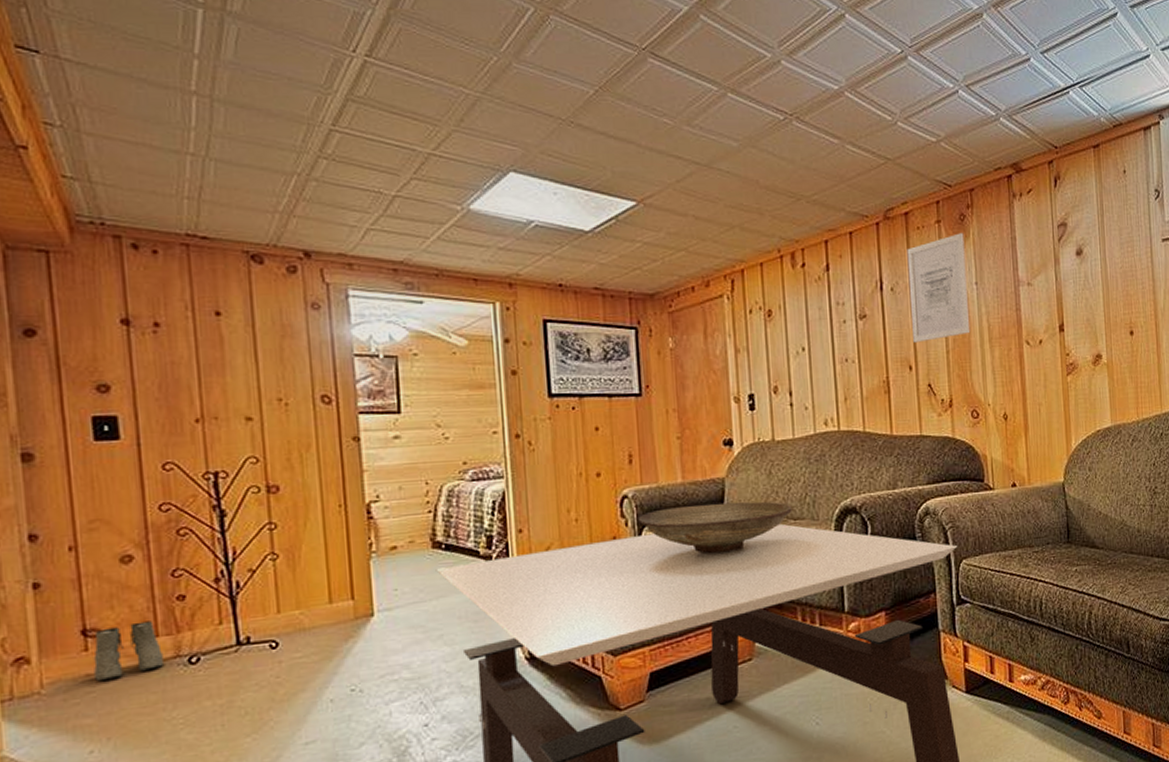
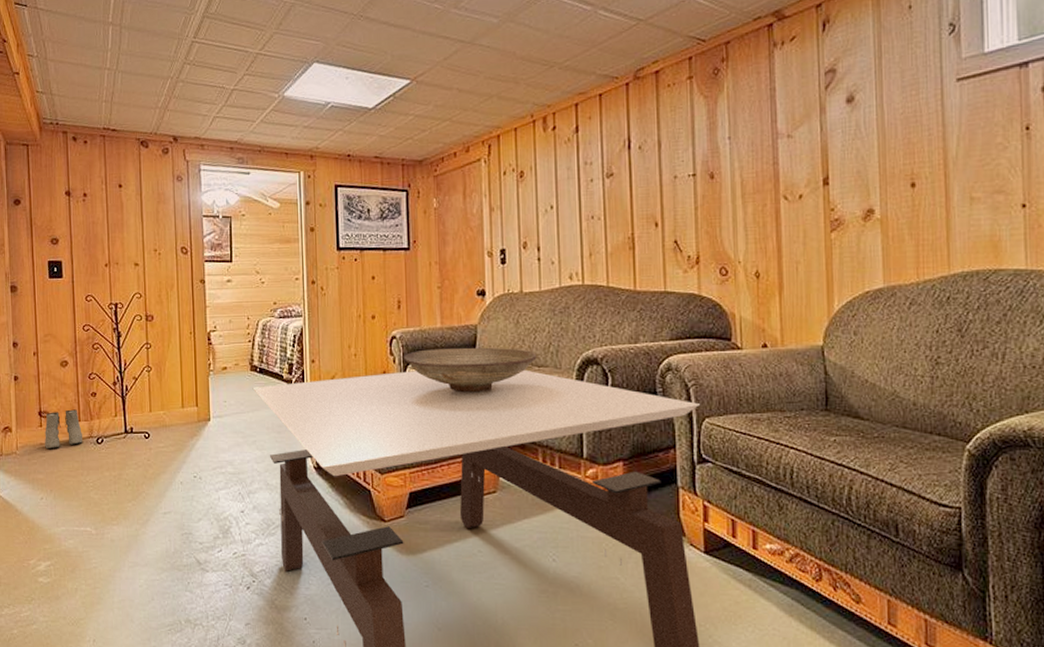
wall art: present [907,233,971,343] -> none [656,87,721,200]

